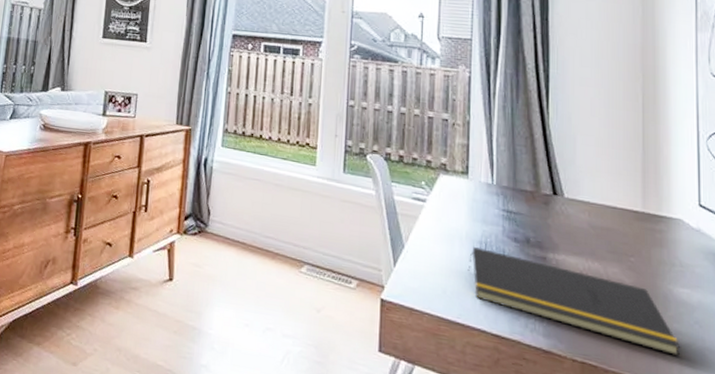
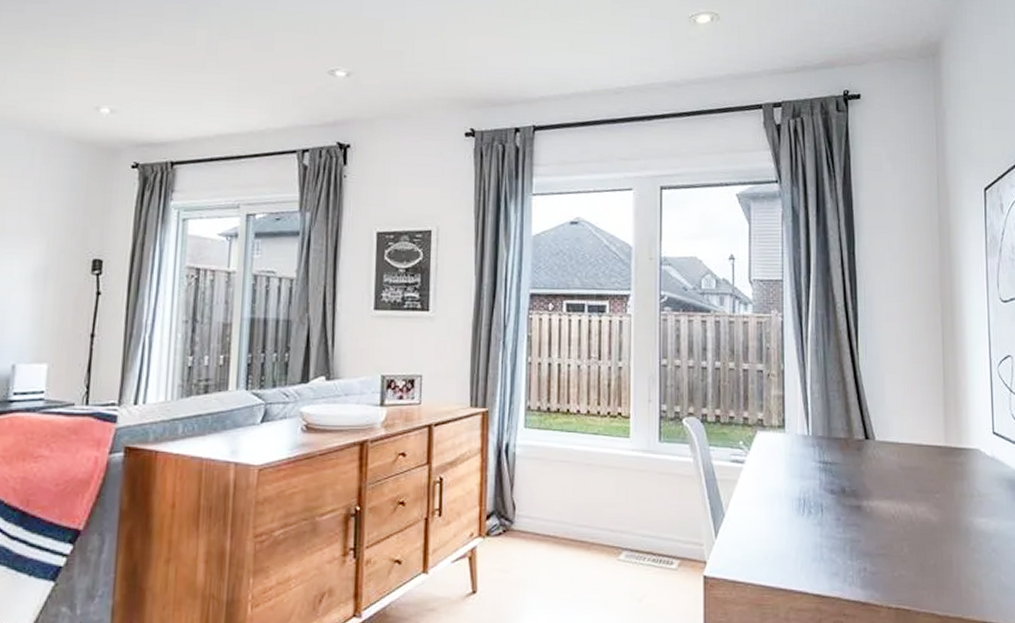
notepad: present [467,246,681,356] -> none [787,504,981,586]

